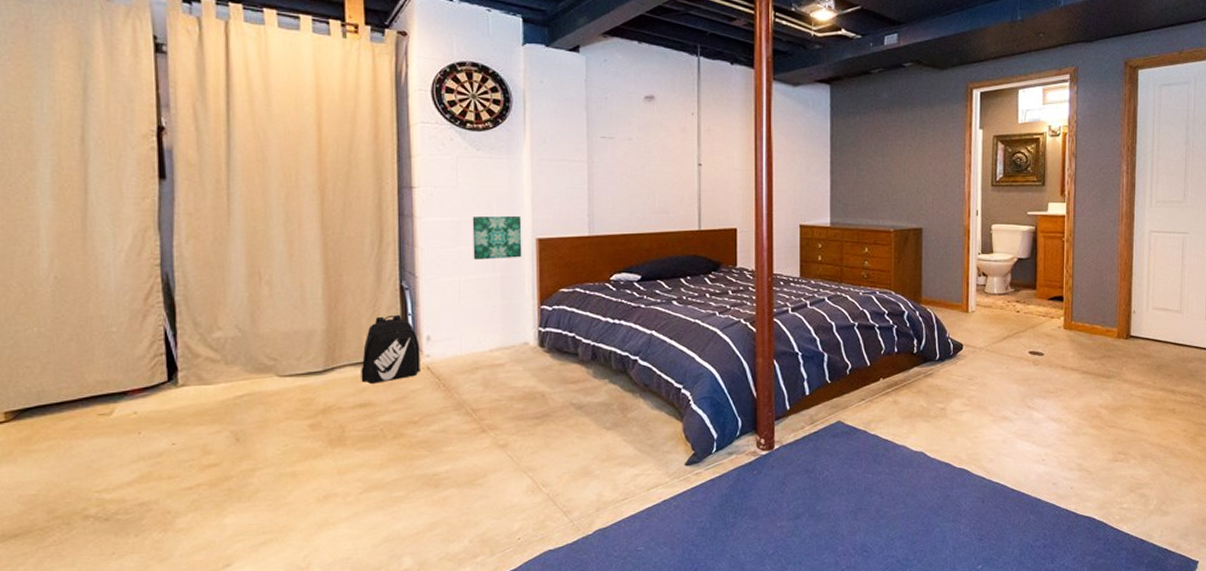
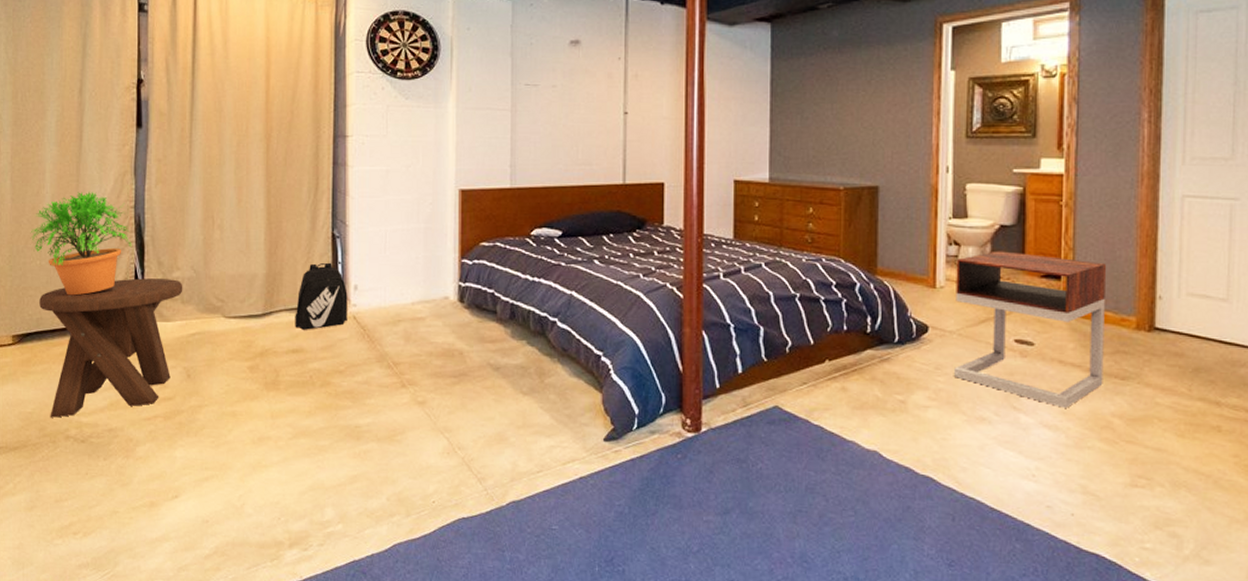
potted plant: none [22,249,159,364] -> present [30,191,132,296]
music stool: none [39,340,227,498] -> present [39,278,183,418]
wall art: present [472,215,522,260] -> none [399,165,446,210]
nightstand: none [983,279,1096,404] -> present [954,251,1106,408]

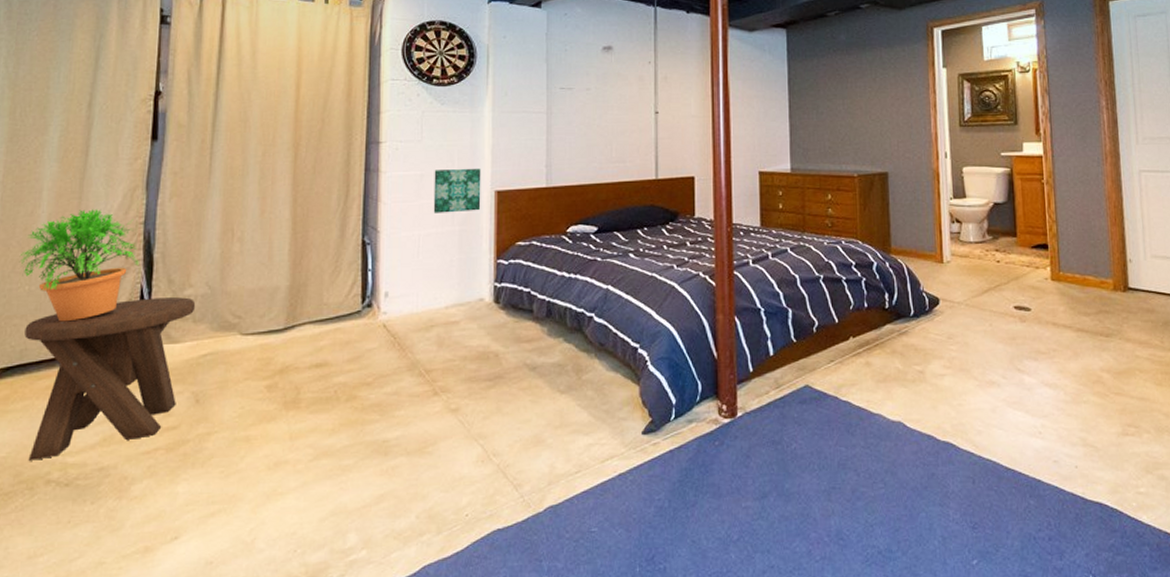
backpack: present [295,262,348,330] -> none [319,270,377,342]
wall art: none [399,165,446,210] -> present [433,168,481,213]
nightstand: present [954,251,1106,408] -> none [959,226,1091,367]

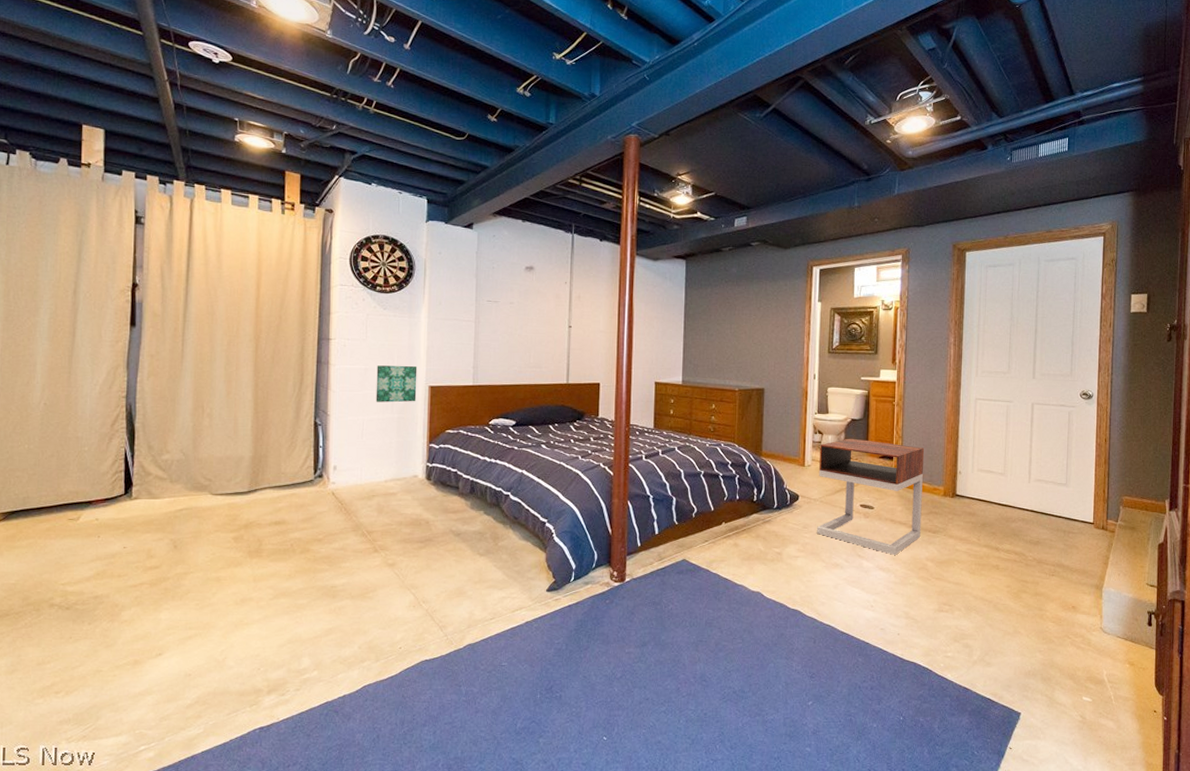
potted plant: present [19,208,139,322] -> none [18,382,123,476]
music stool: present [24,297,196,461] -> none [26,460,172,588]
nightstand: none [959,226,1091,367] -> present [817,438,924,555]

